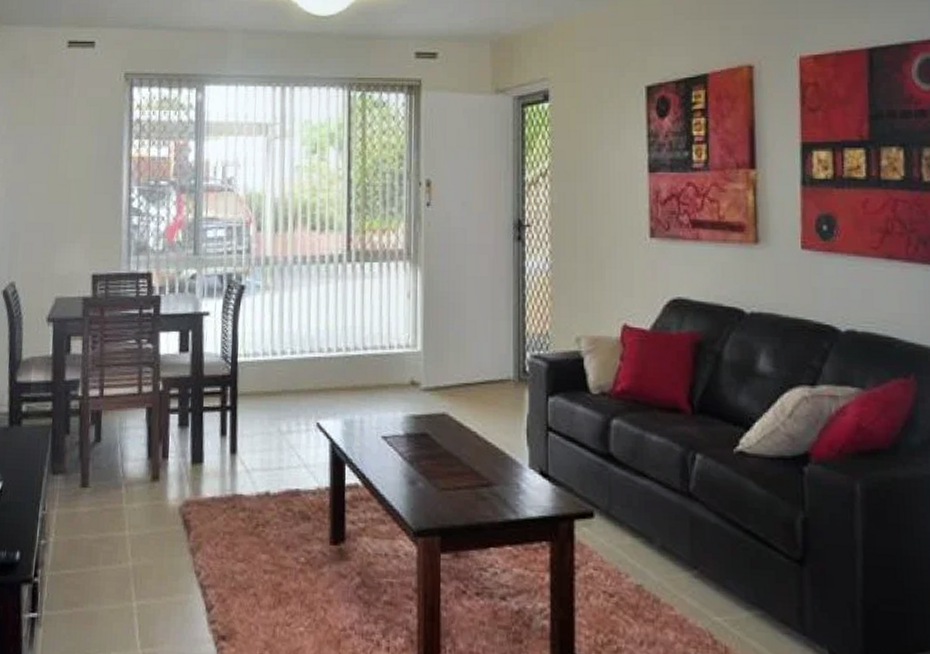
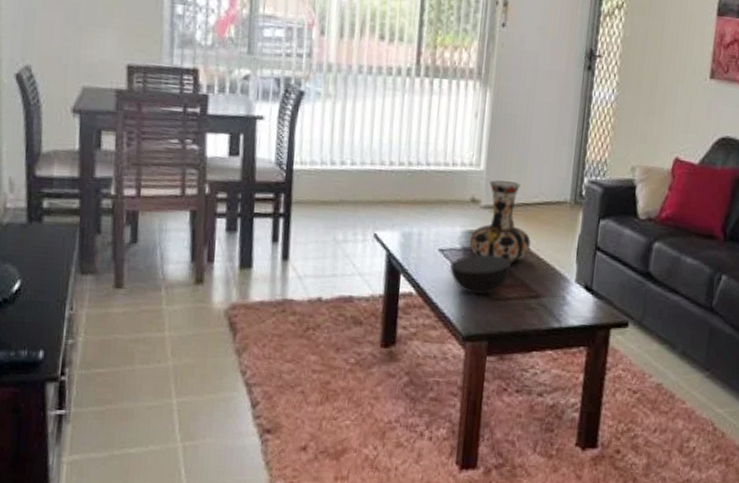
bowl: none [394,440,458,485] -> present [449,254,511,295]
vase: none [412,361,476,449] -> present [469,180,531,264]

